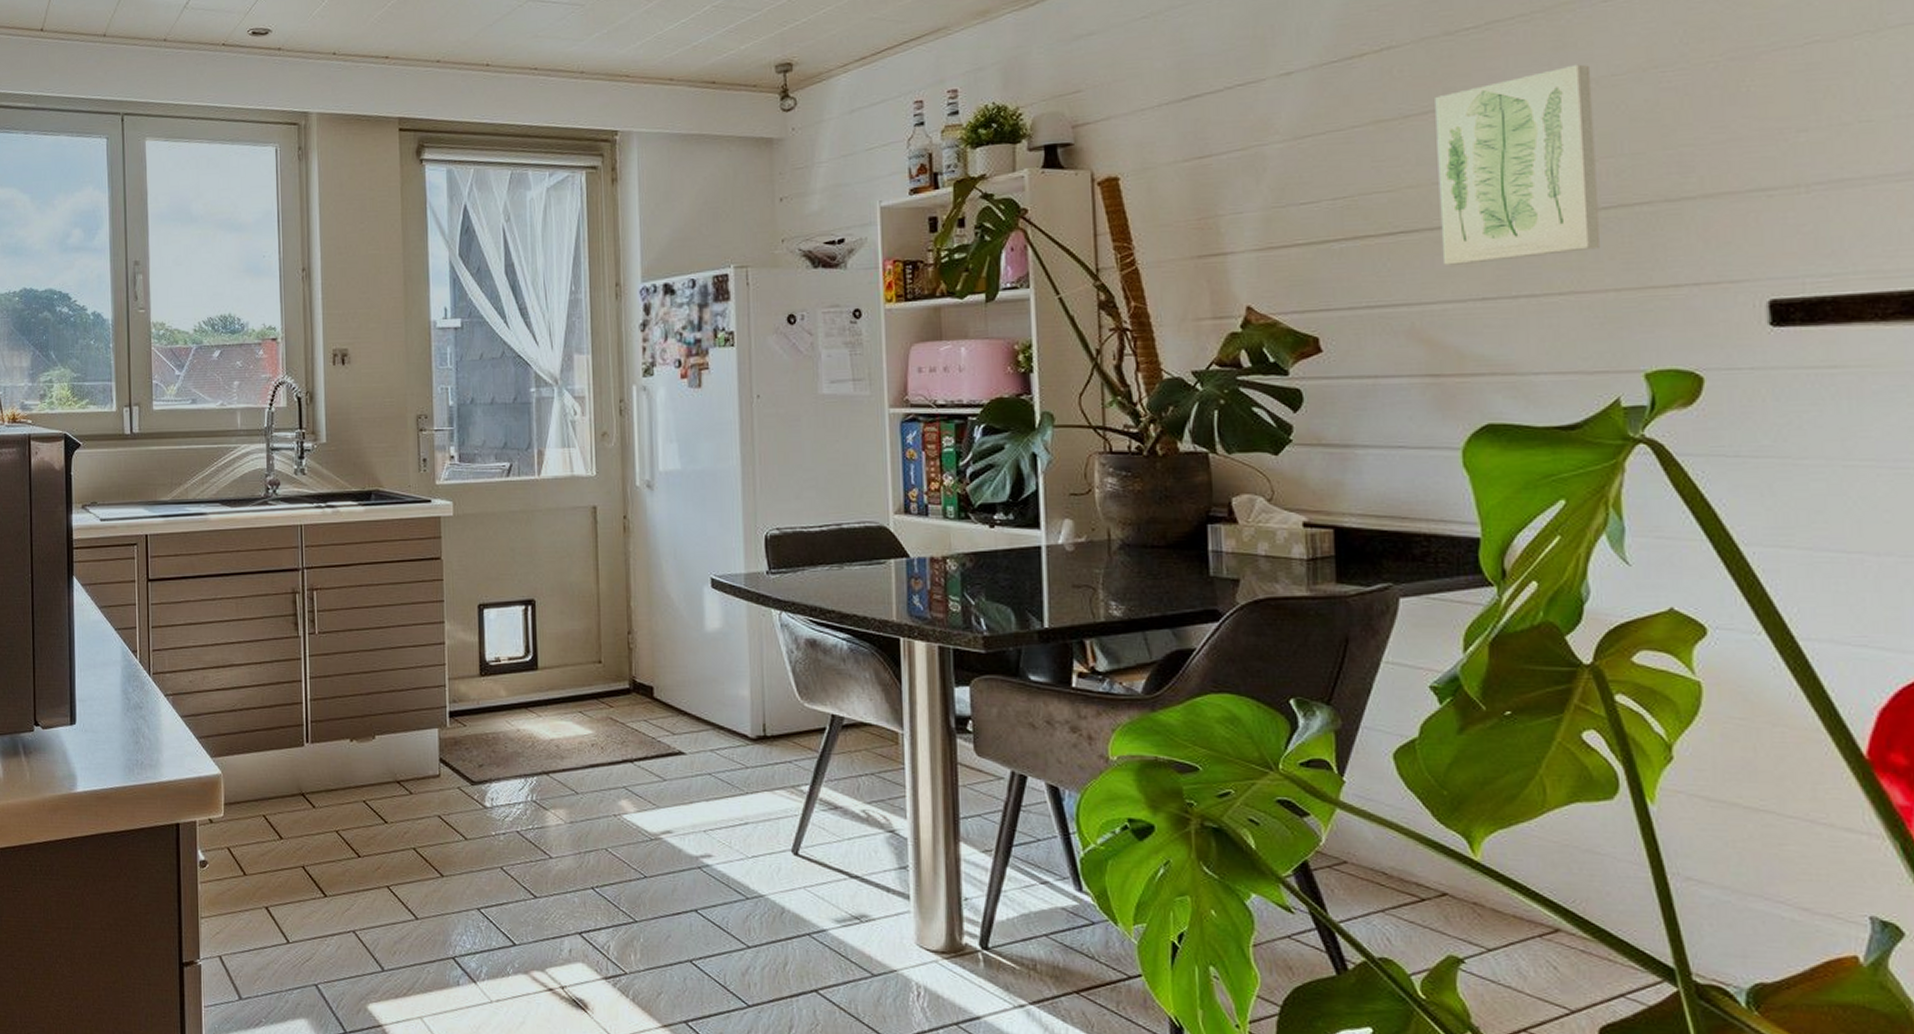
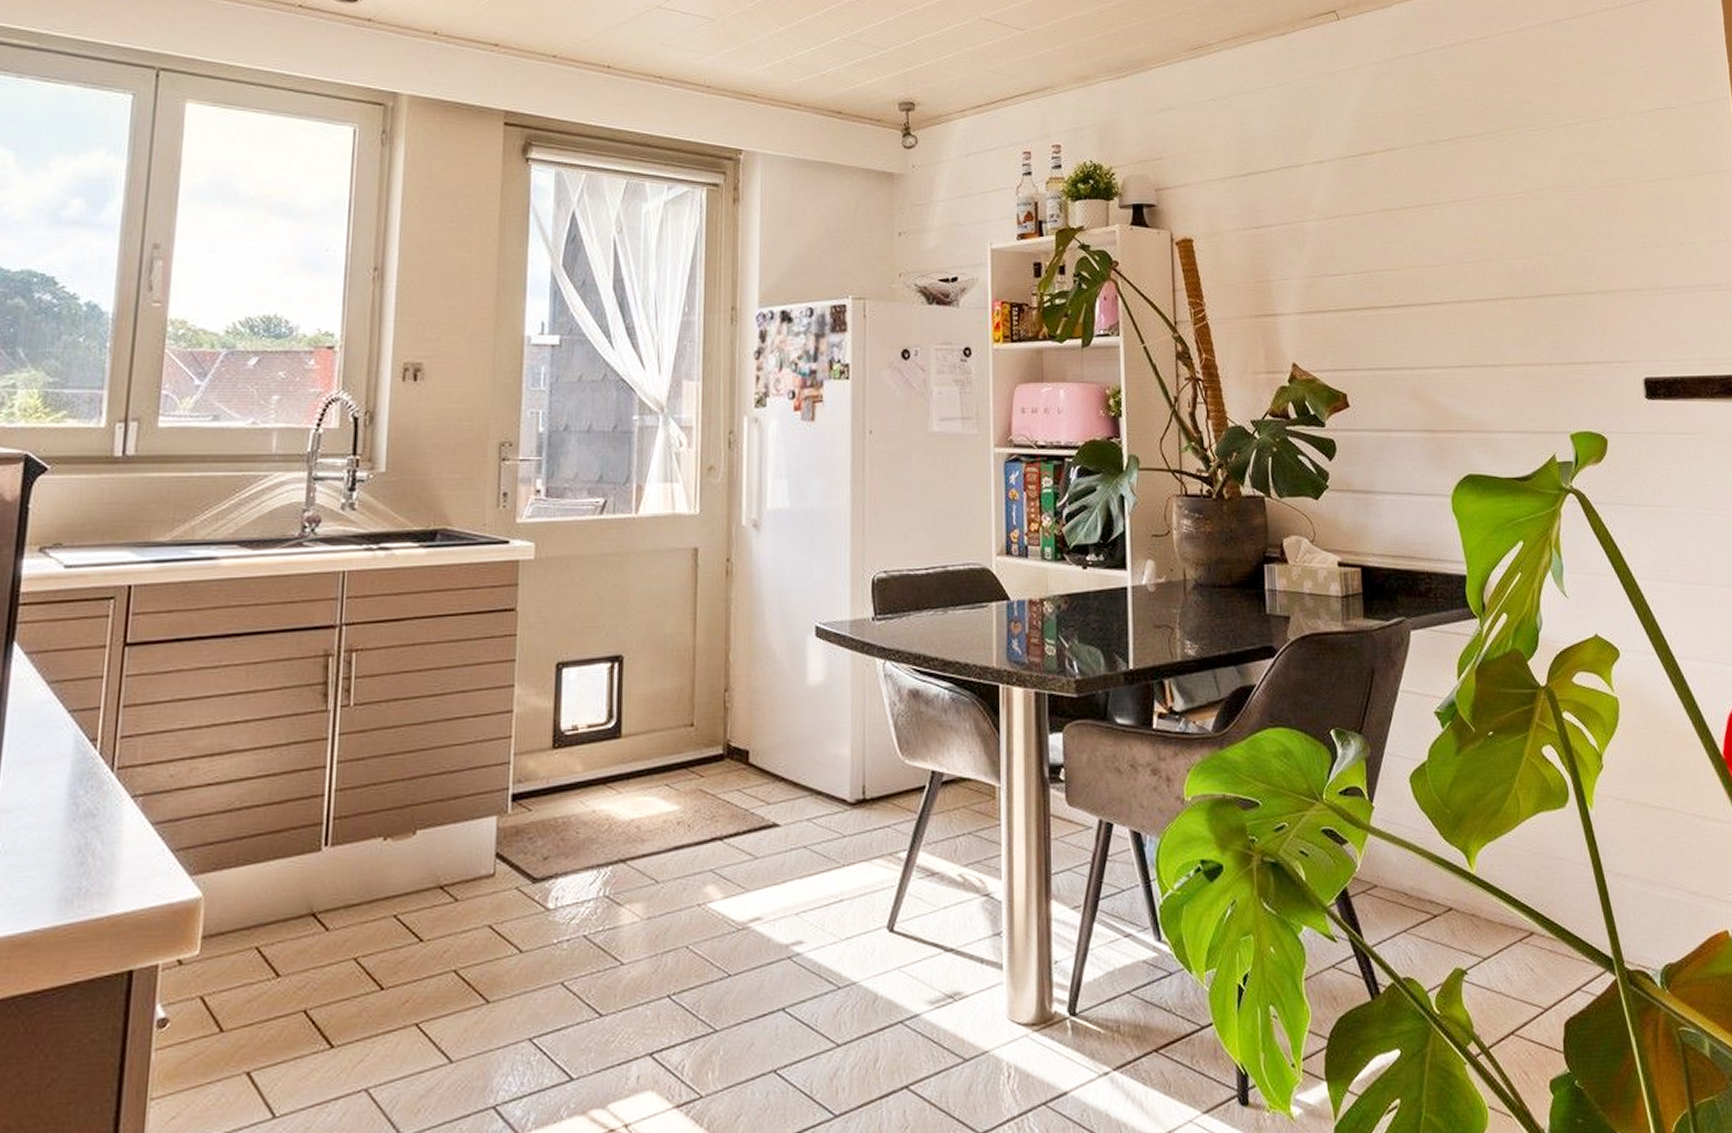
wall art: present [1435,64,1601,266] -> none [1424,178,1538,337]

